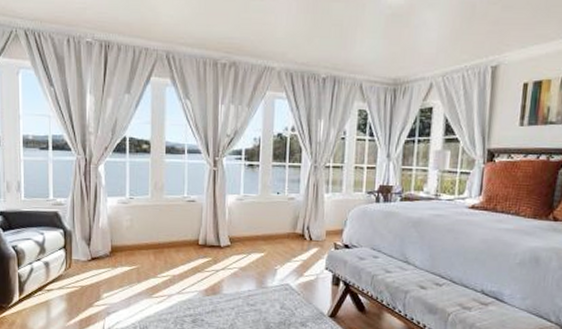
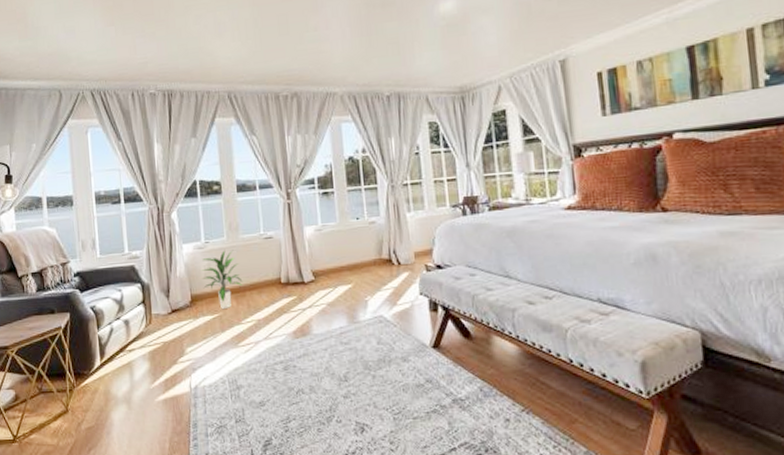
indoor plant: none [124,208,162,262] -> present [202,250,243,309]

